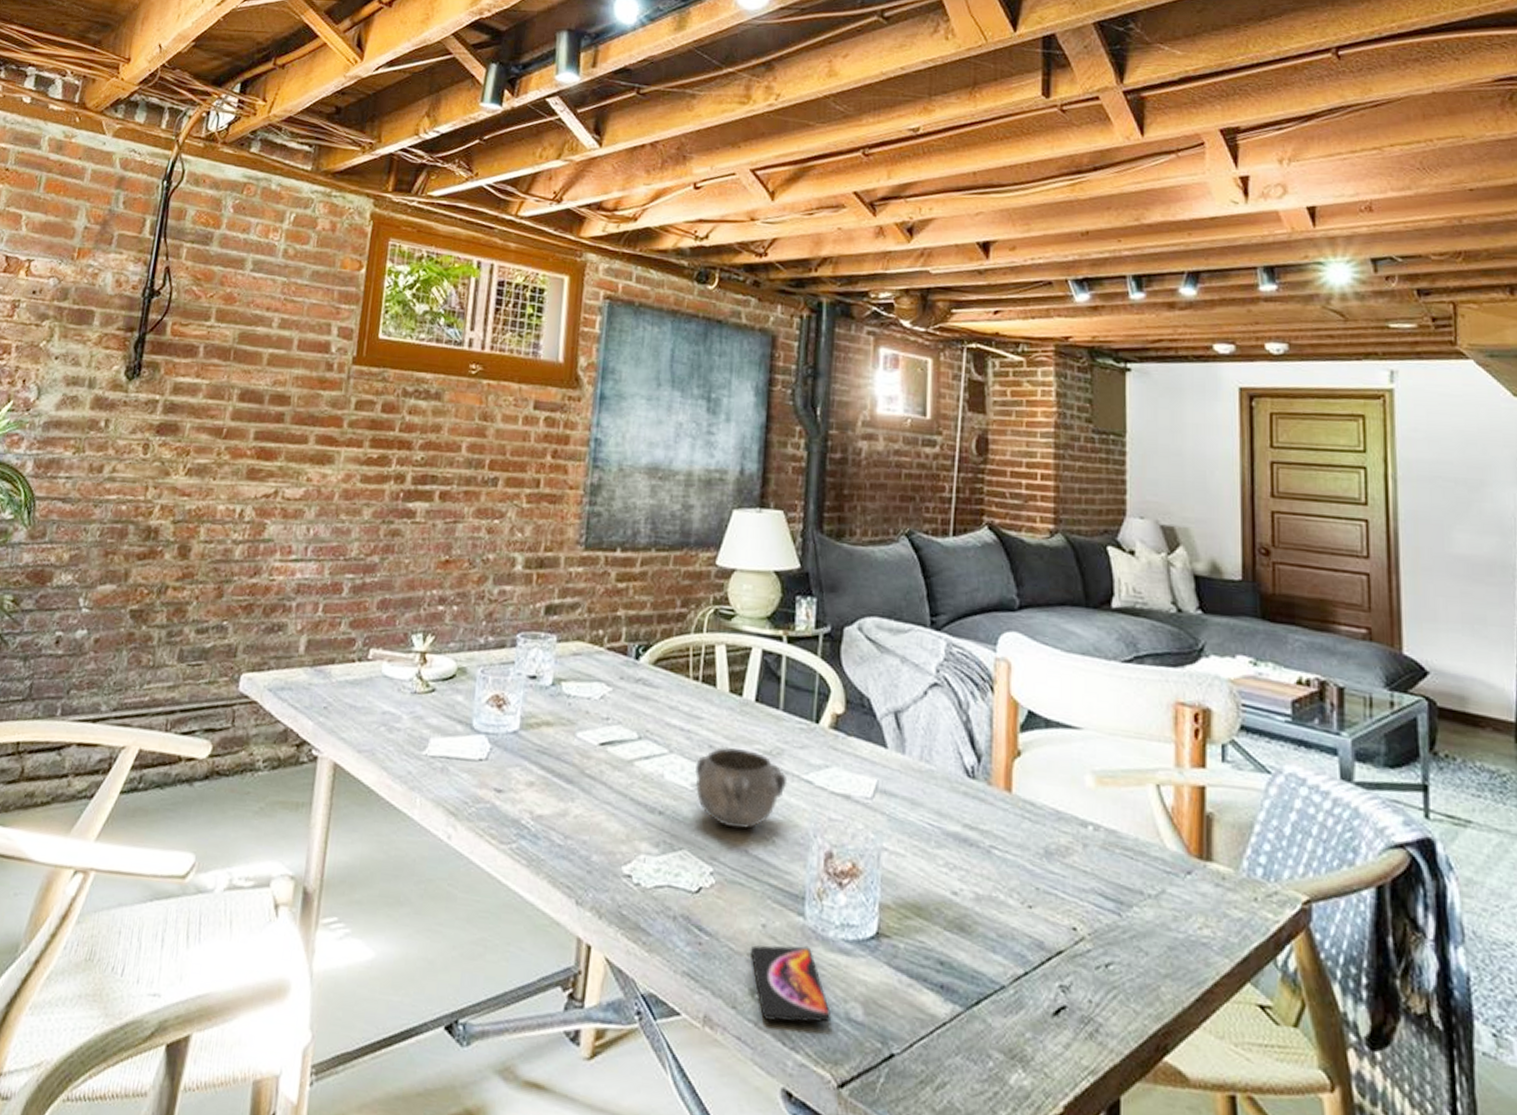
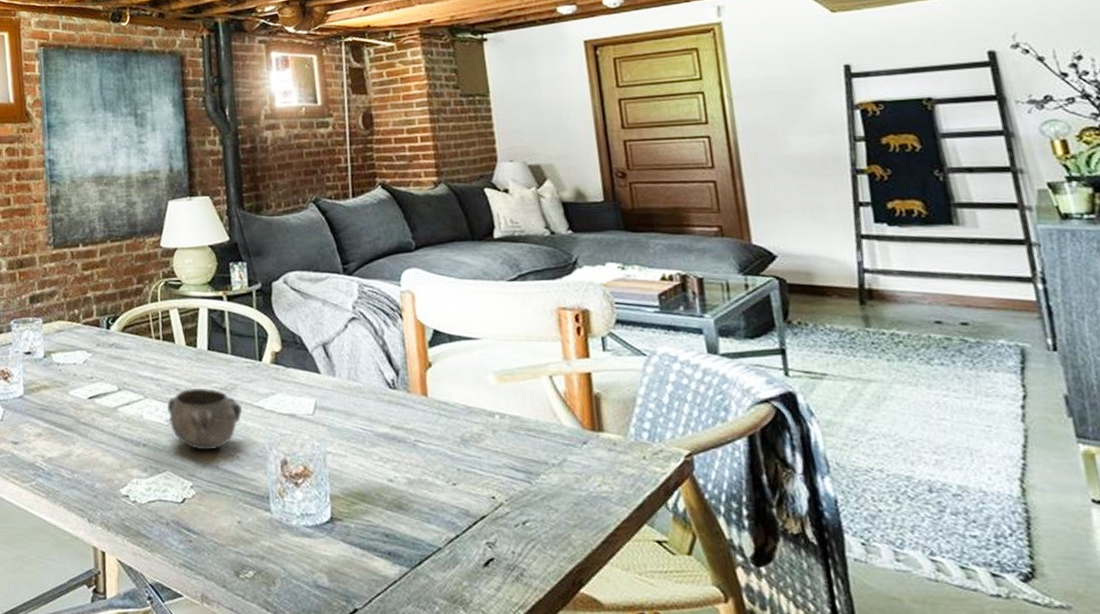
smartphone: present [749,945,832,1023] -> none [230,534,303,593]

